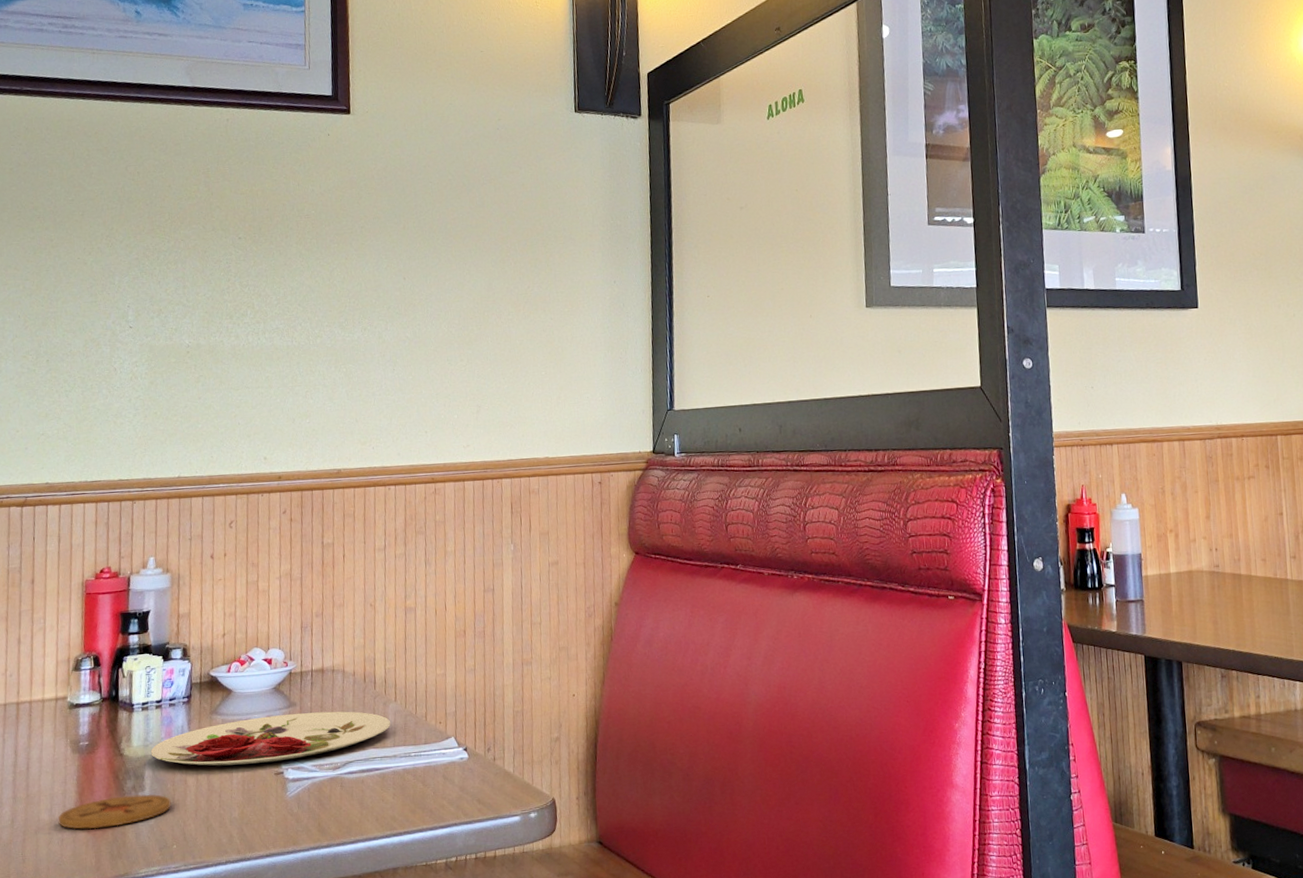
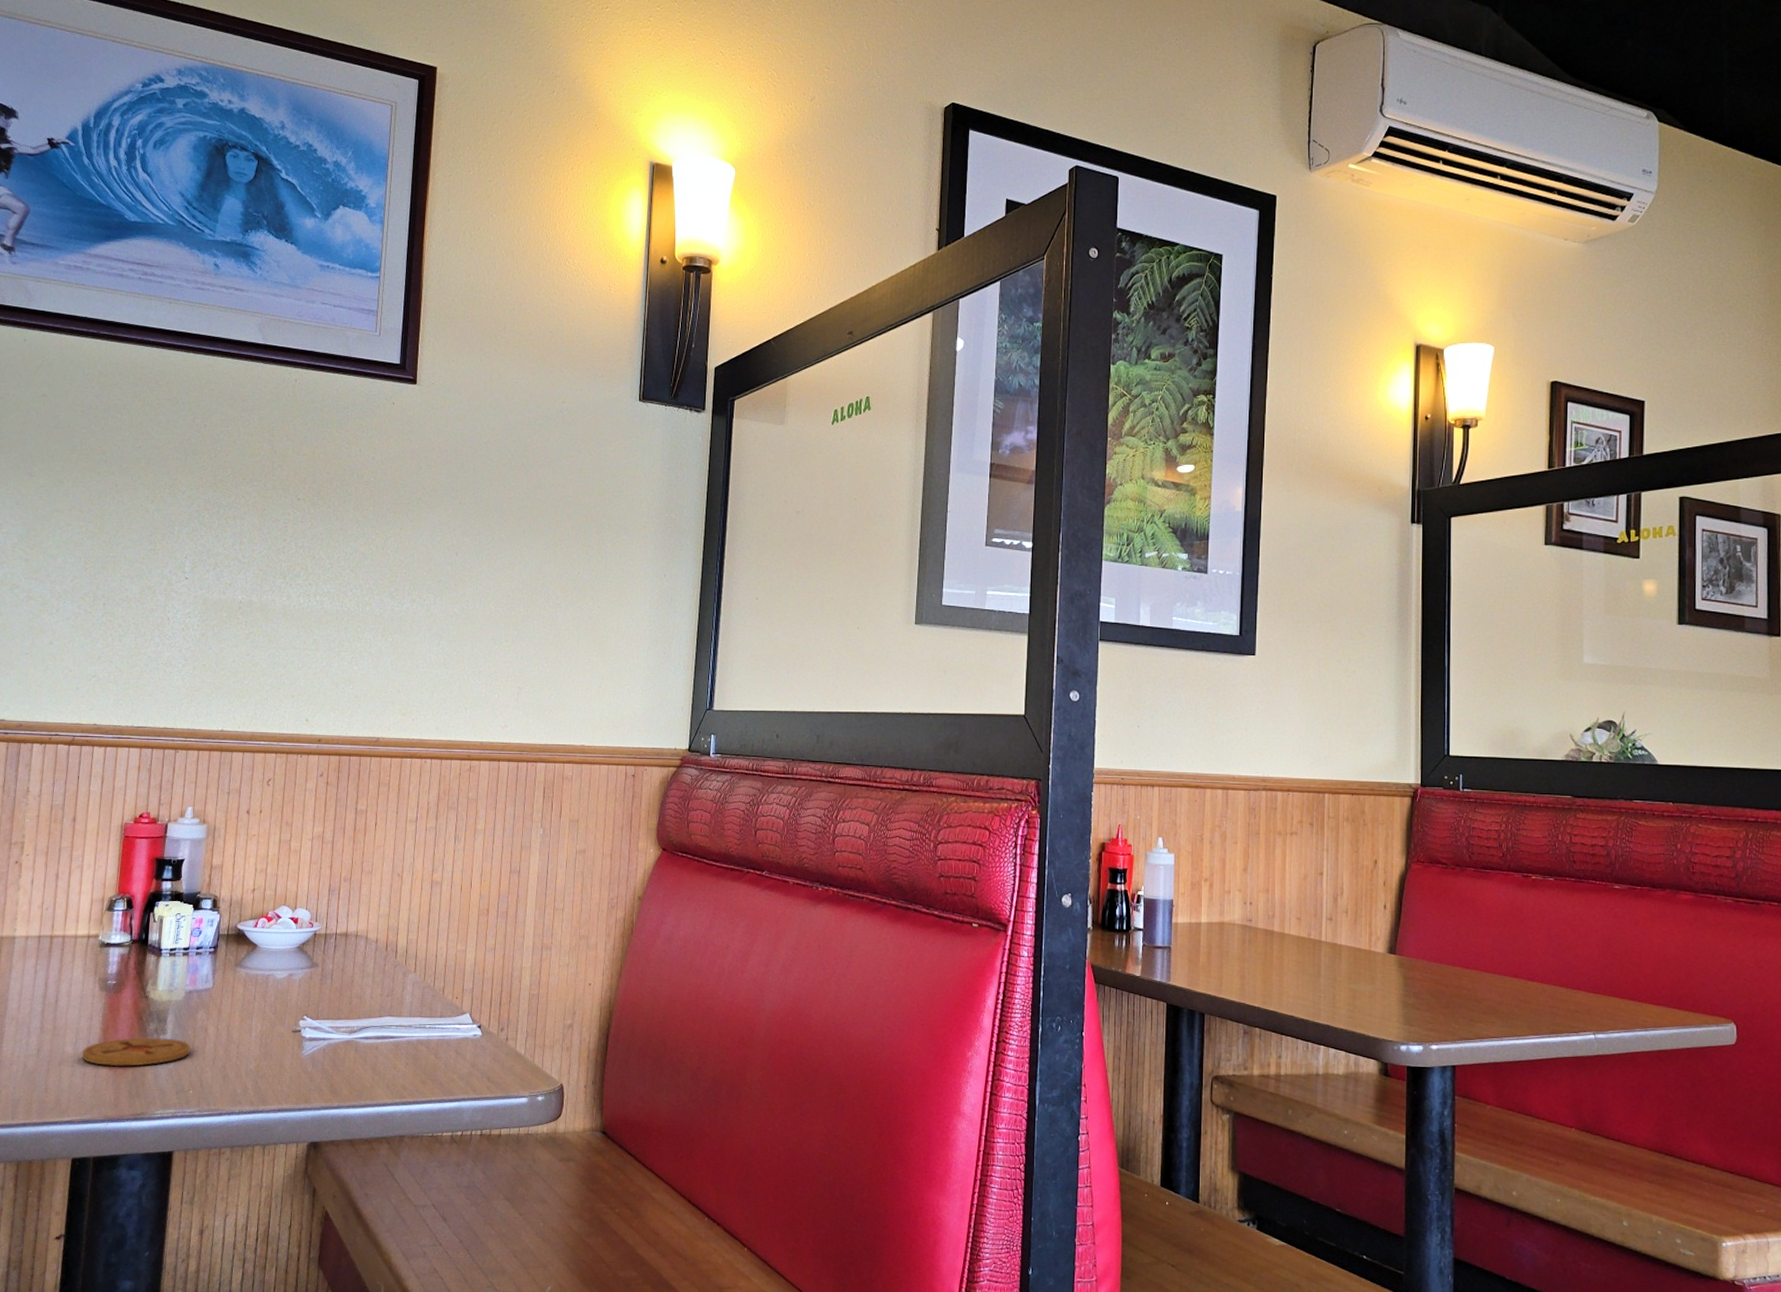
plate: present [150,711,391,766] -> none [174,974,409,1020]

